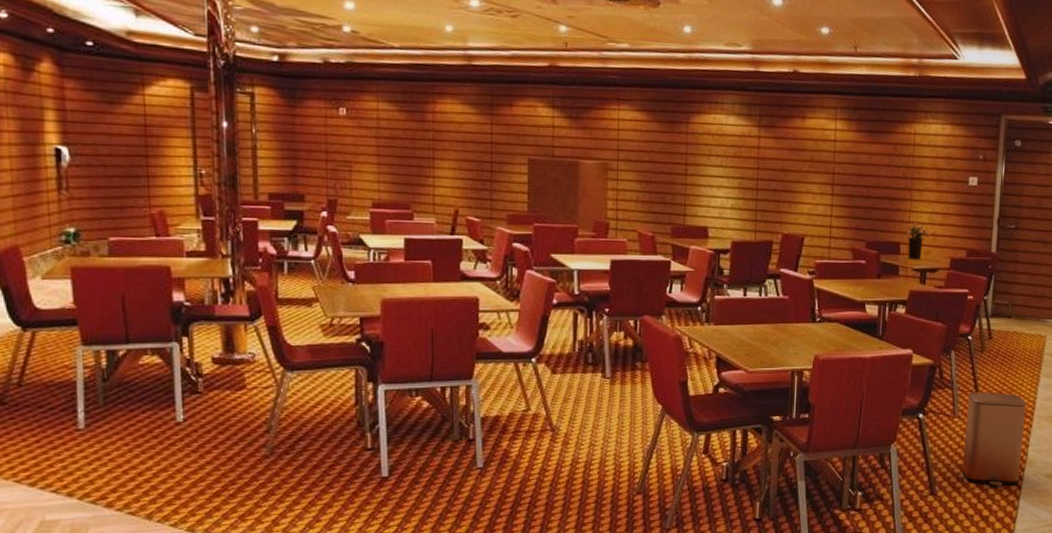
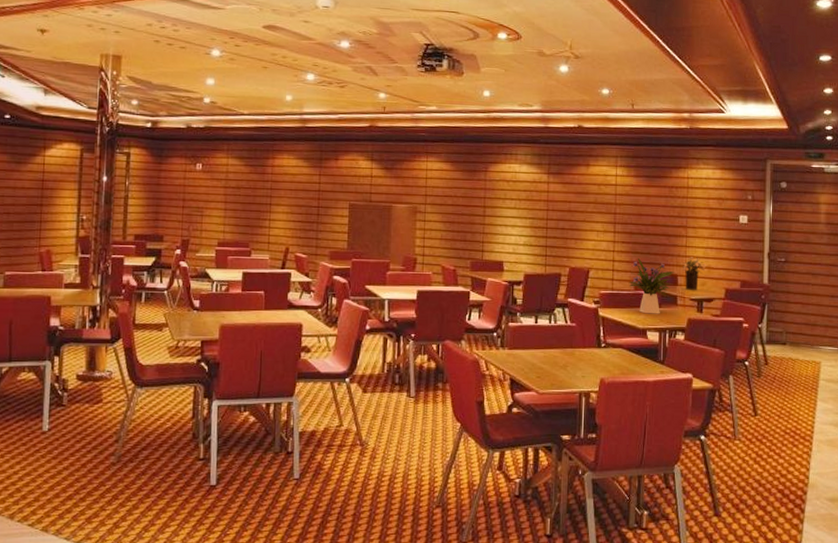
flower arrangement: none [846,224,897,286] -> present [628,258,675,314]
pedal bin: present [962,392,1027,486] -> none [744,415,805,509]

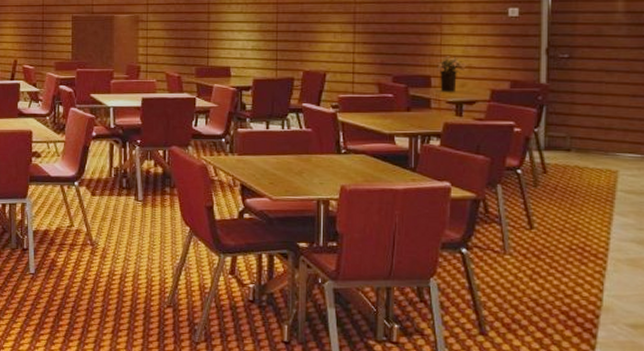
flower arrangement: present [628,258,675,314] -> none [372,60,427,119]

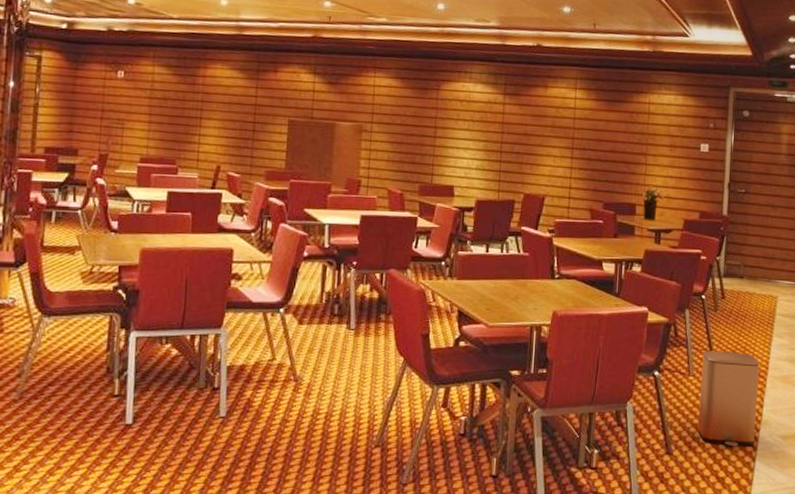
pedal bin: none [517,228,597,334] -> present [697,351,760,447]

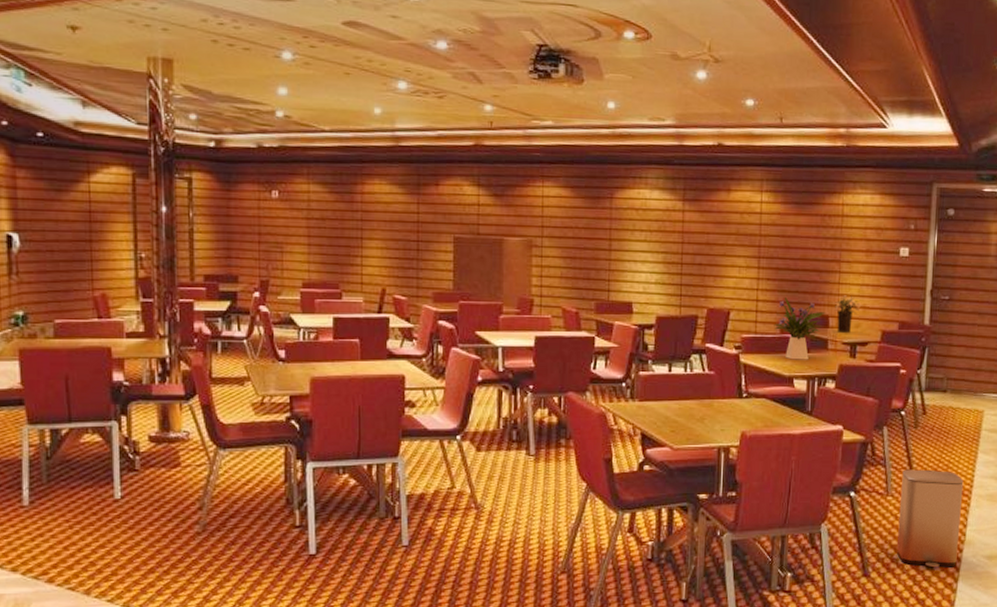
flower arrangement: none [585,186,633,245] -> present [773,298,826,360]

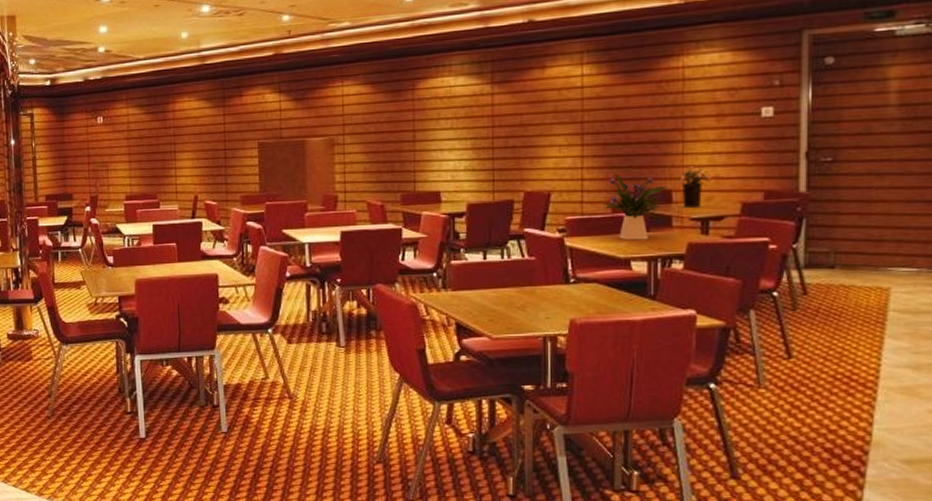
pedal bin: present [896,469,964,568] -> none [774,358,865,472]

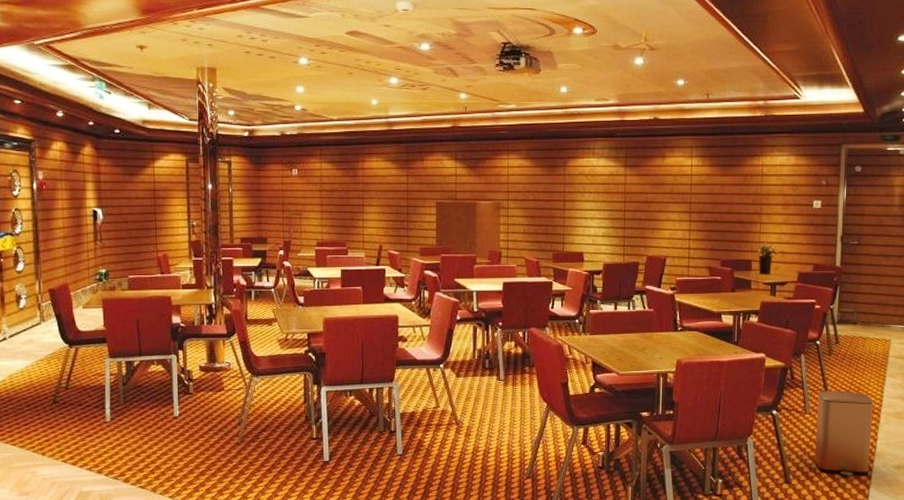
flower arrangement: present [603,174,668,241] -> none [704,246,749,298]
pedal bin: none [774,358,865,472] -> present [814,391,874,476]

